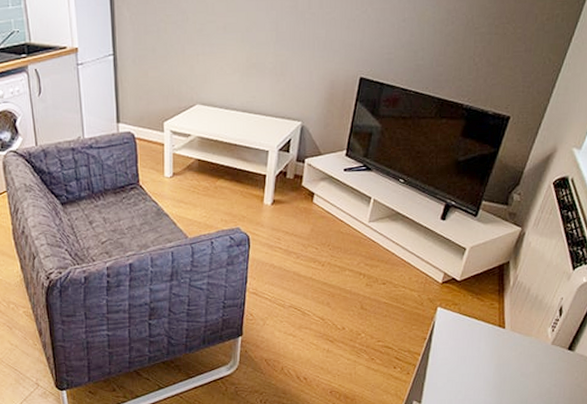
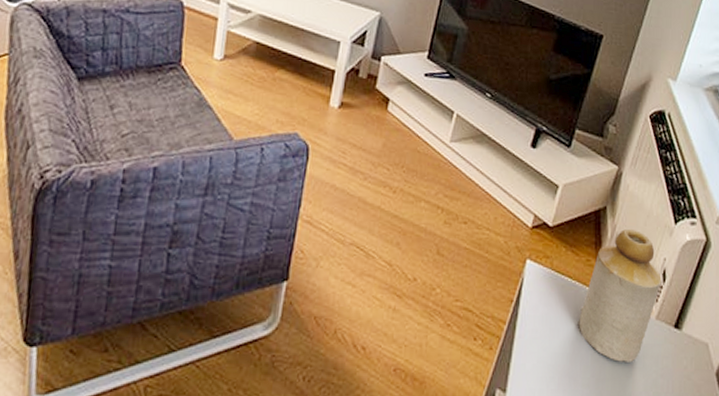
bottle: none [483,277,559,377] -> present [579,228,662,362]

